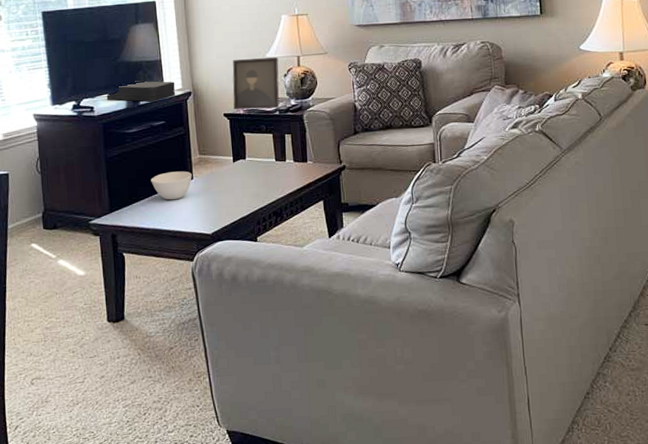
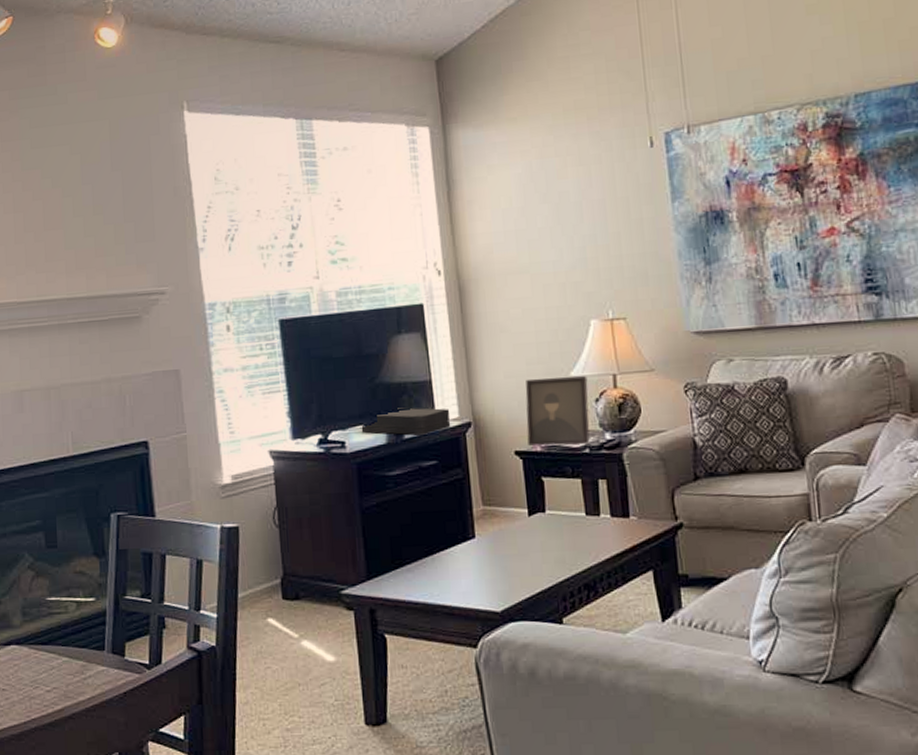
bowl: present [151,171,192,200] -> none [419,527,474,566]

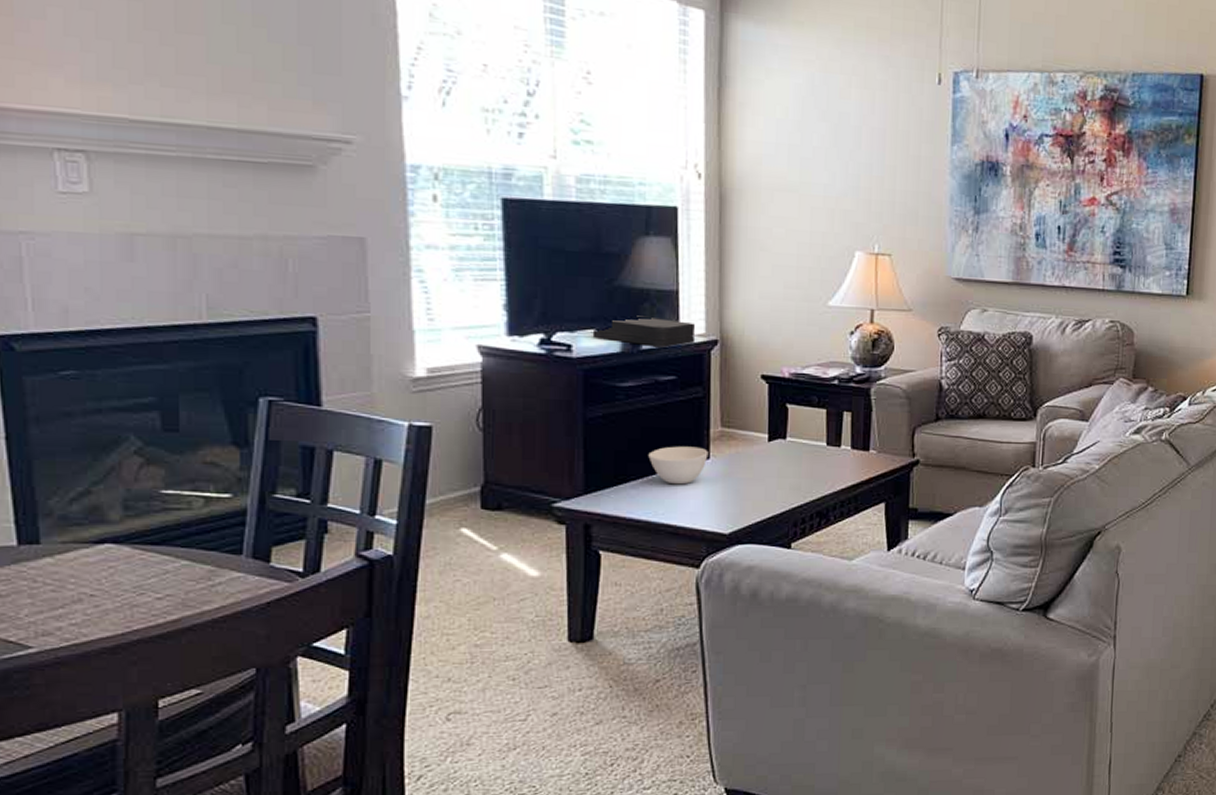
bowl: none [419,527,474,566] -> present [648,446,709,485]
picture frame: present [525,376,590,447] -> none [776,302,845,377]

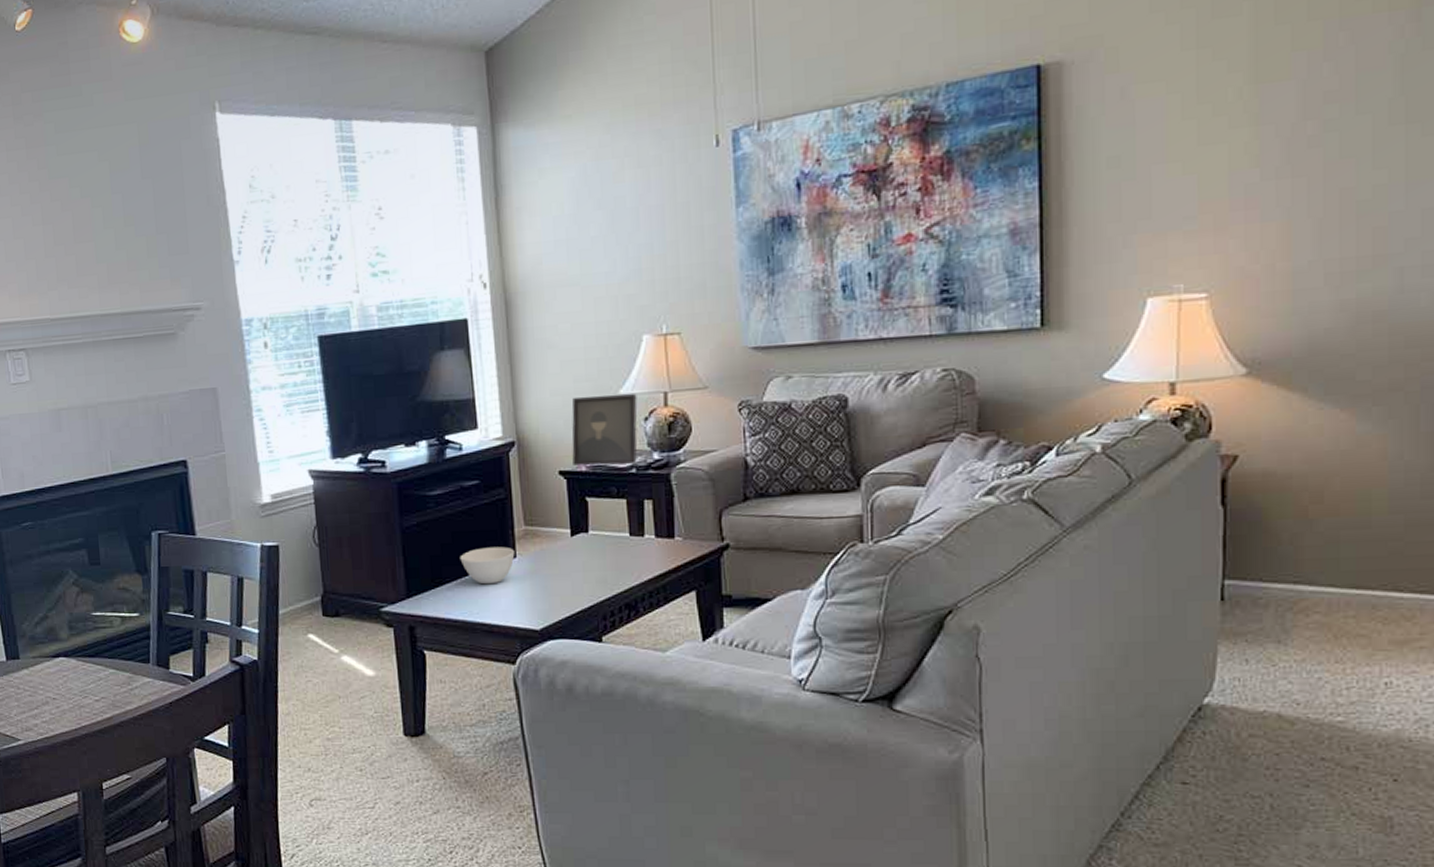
game console: present [592,315,696,348] -> none [402,426,494,455]
picture frame: none [776,302,845,377] -> present [572,394,637,466]

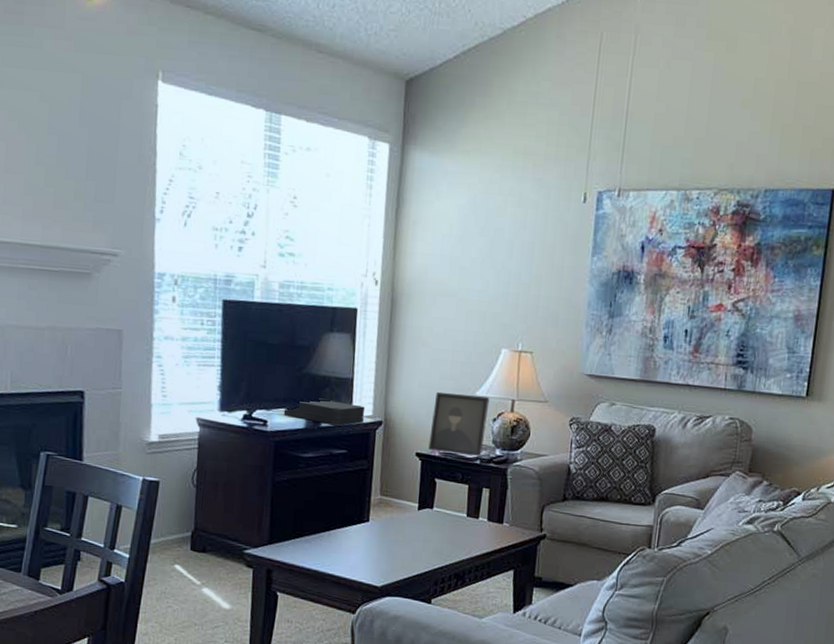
game console: none [402,426,494,455] -> present [283,398,366,426]
bowl: present [460,546,515,585] -> none [320,509,369,542]

